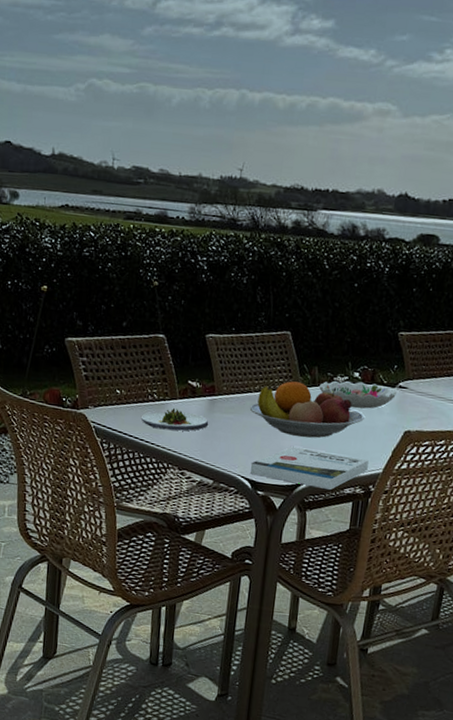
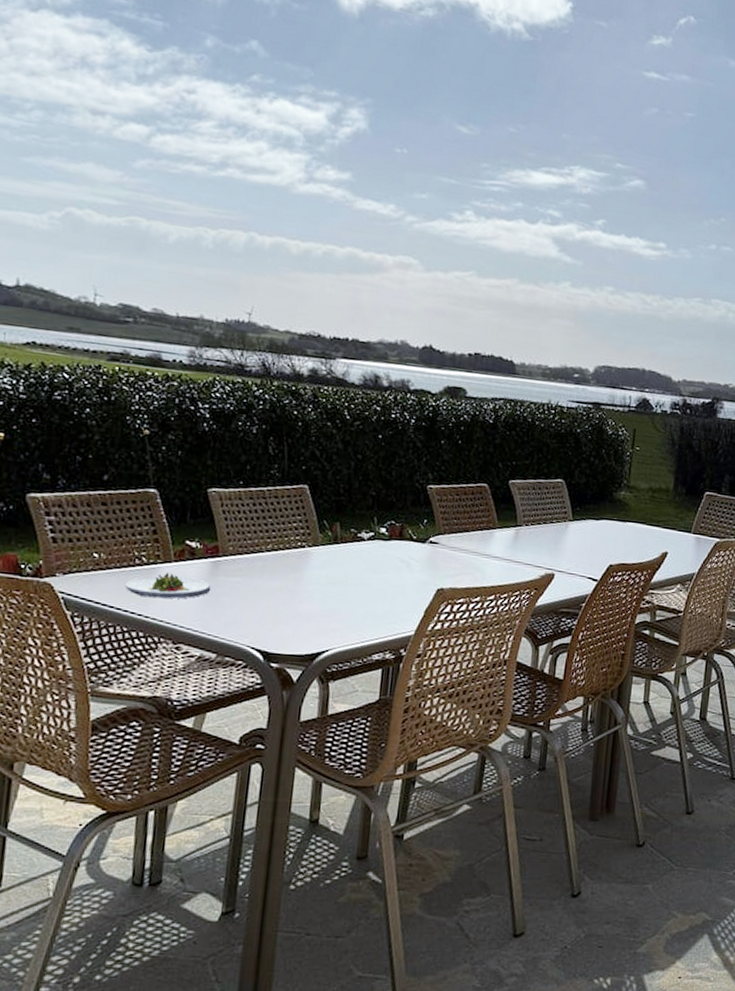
fruit bowl: present [249,381,364,438] -> none [260,538,393,600]
book: present [249,446,369,490] -> none [261,611,399,657]
decorative bowl: present [319,380,396,409] -> none [341,536,427,567]

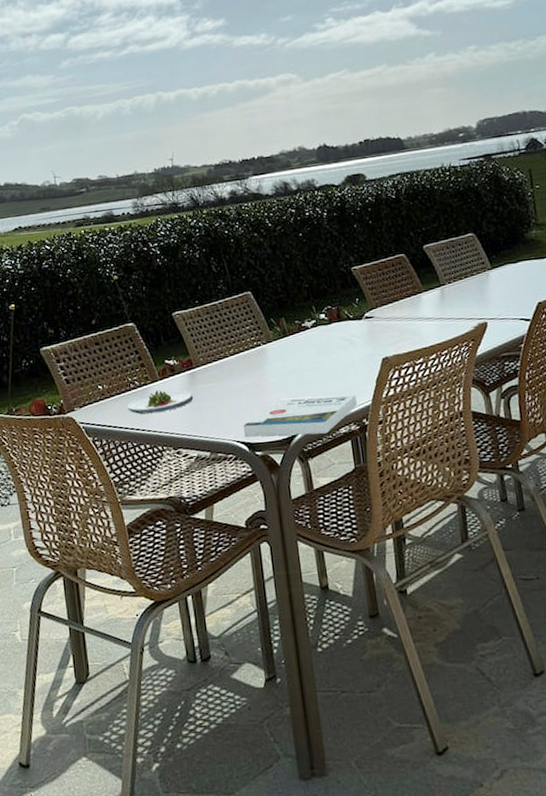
book: none [261,611,399,657] -> present [242,394,357,437]

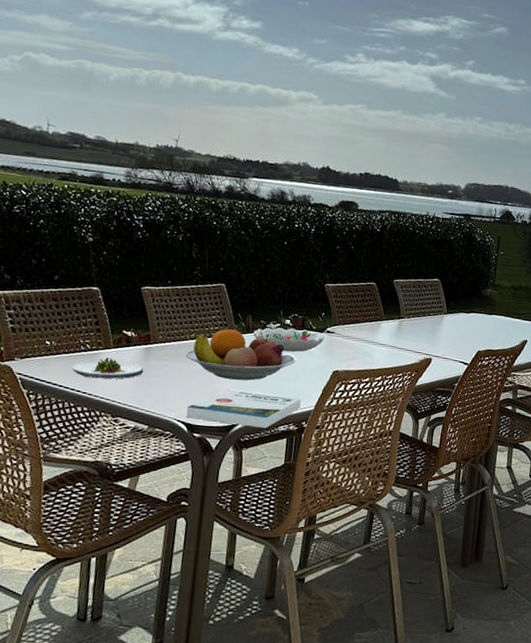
fruit bowl: none [229,334,341,389] -> present [185,329,296,381]
decorative bowl: none [290,320,365,348] -> present [253,327,325,352]

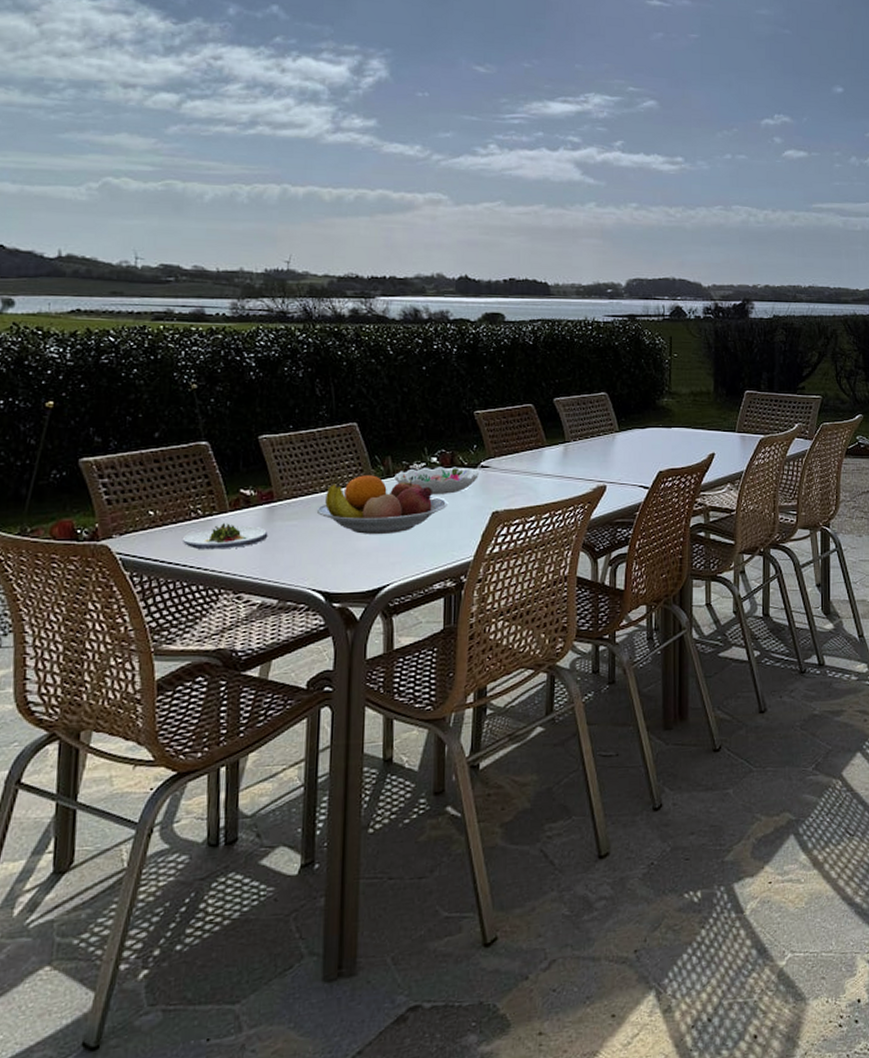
book: present [185,389,301,428] -> none [322,546,457,588]

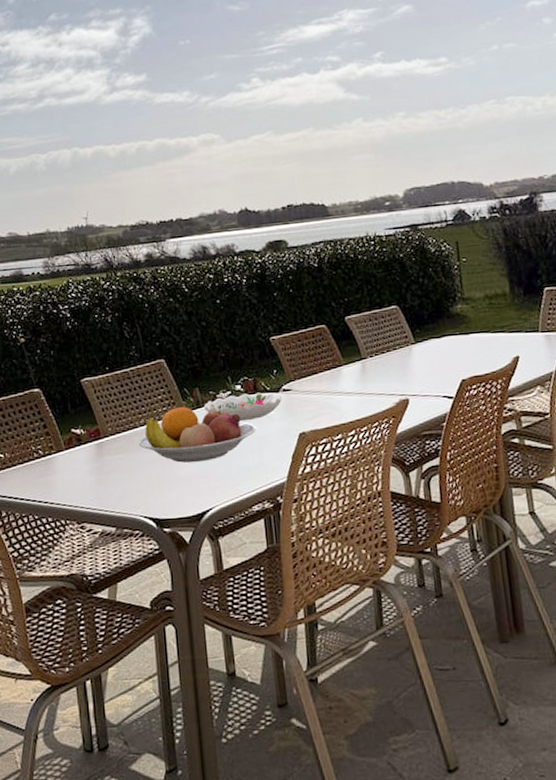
salad plate: present [181,522,268,550] -> none [29,460,100,486]

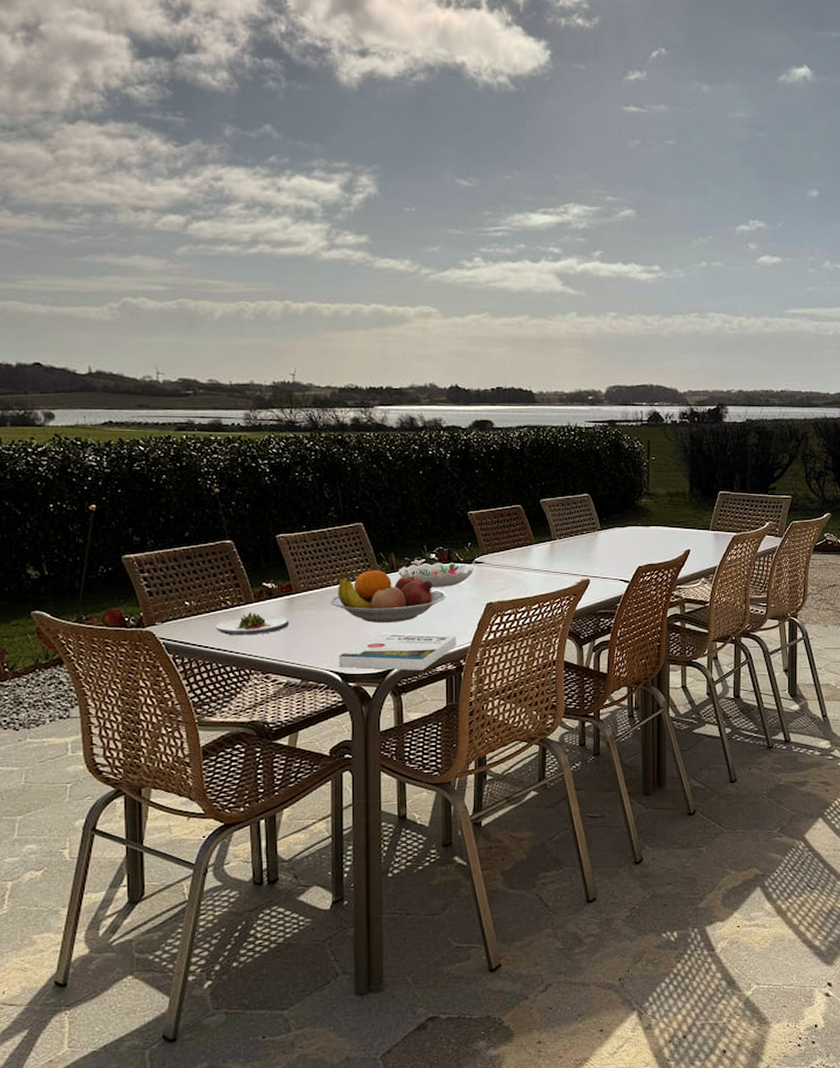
salad plate: none [29,460,100,486] -> present [215,611,290,636]
book: none [151,470,271,513] -> present [338,633,456,670]

